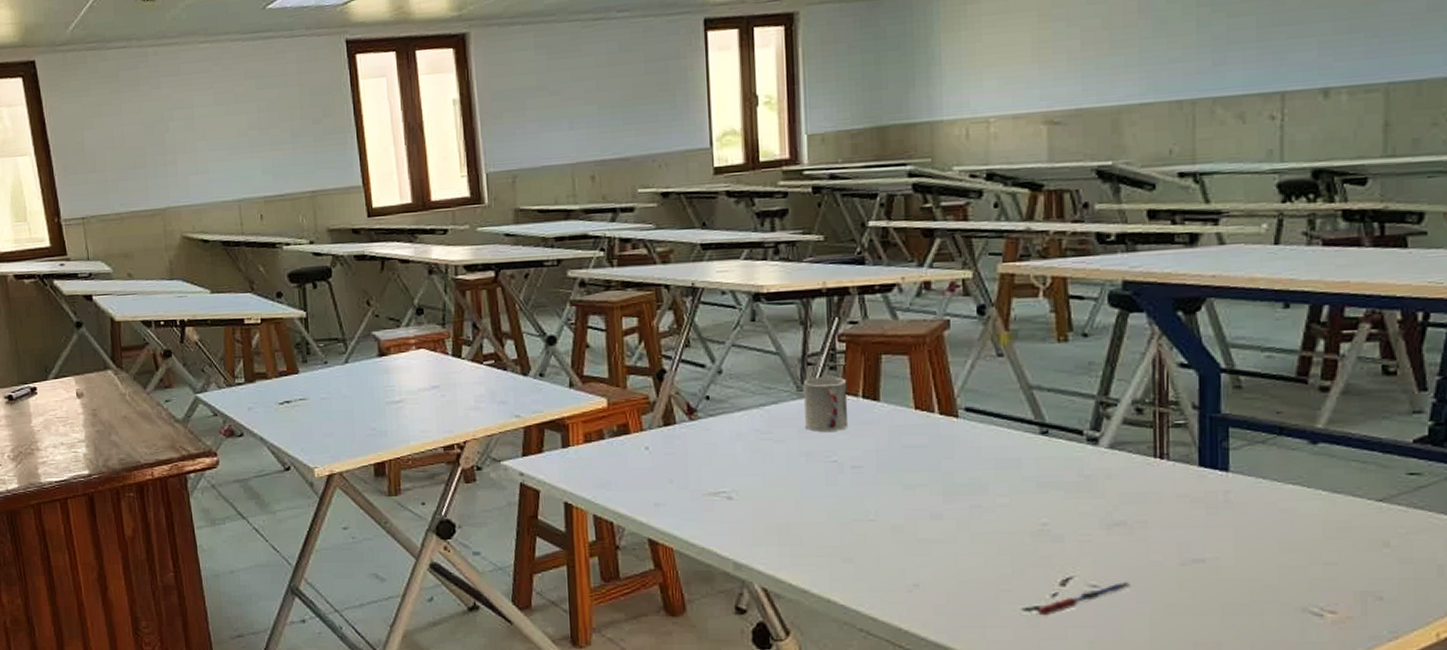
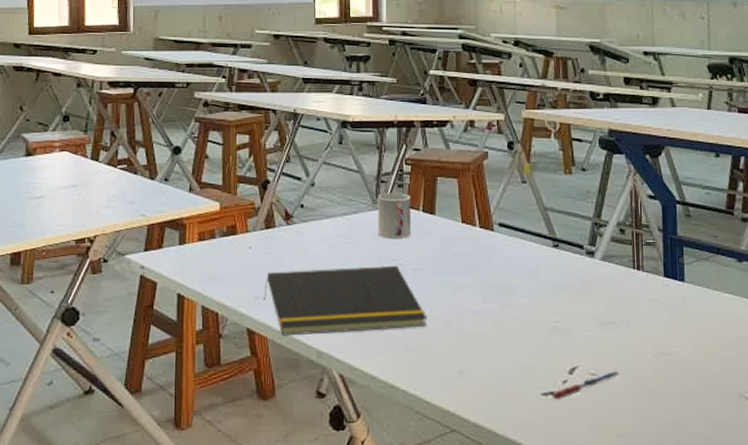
notepad: none [666,463,872,546] -> present [264,265,428,336]

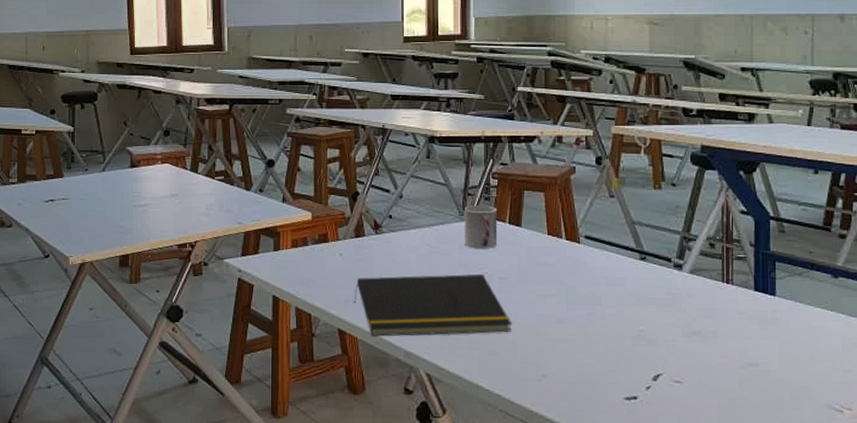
pen: present [550,370,620,400] -> none [633,378,705,405]

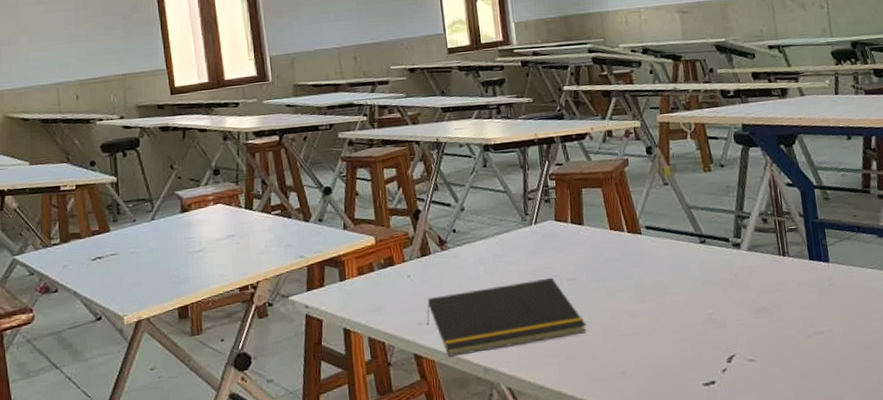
cup: present [465,205,498,249] -> none [526,208,563,253]

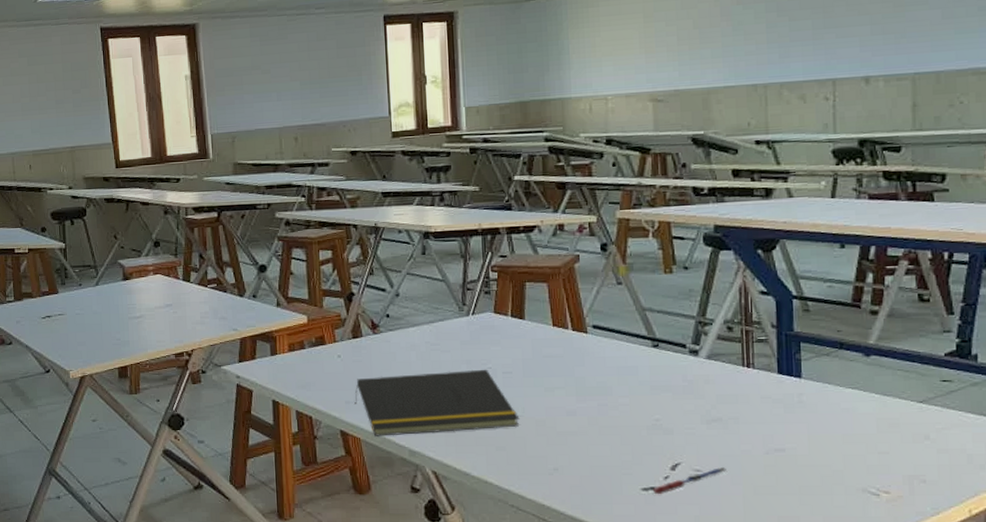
pen: none [711,354,777,389] -> present [651,466,728,495]

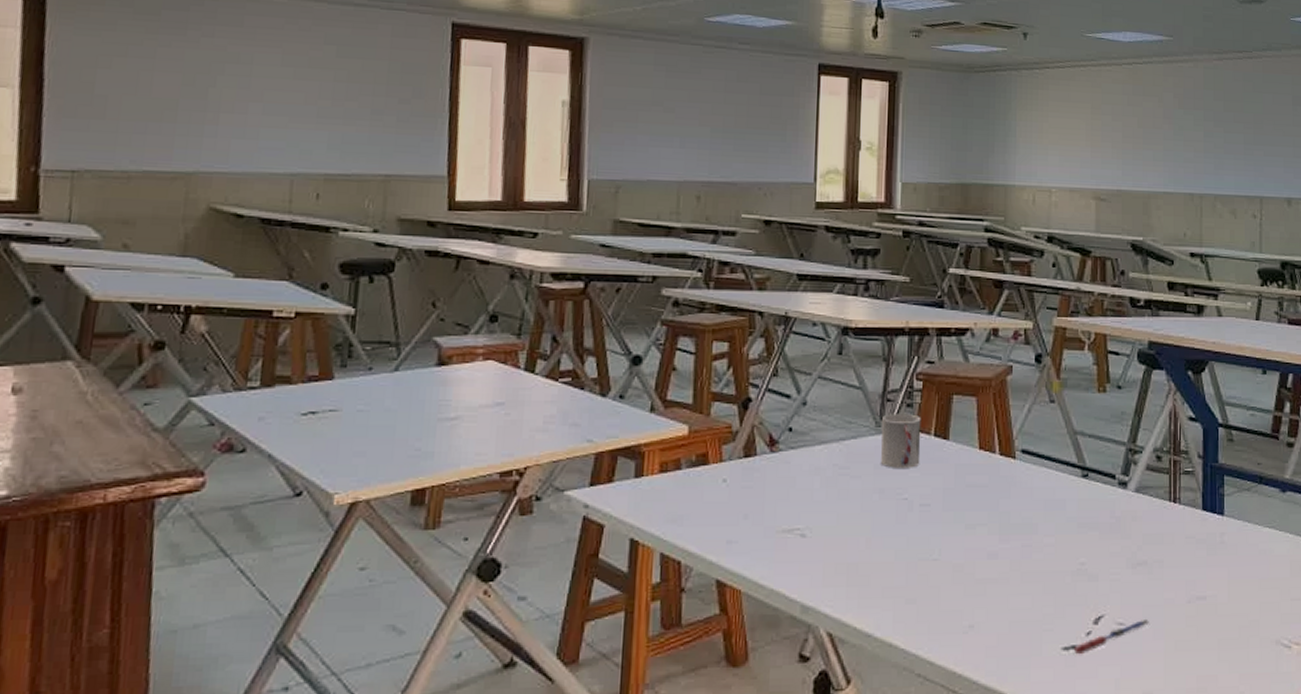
notepad: present [355,369,520,436] -> none [738,500,935,588]
cup: none [464,299,500,344] -> present [881,414,921,468]

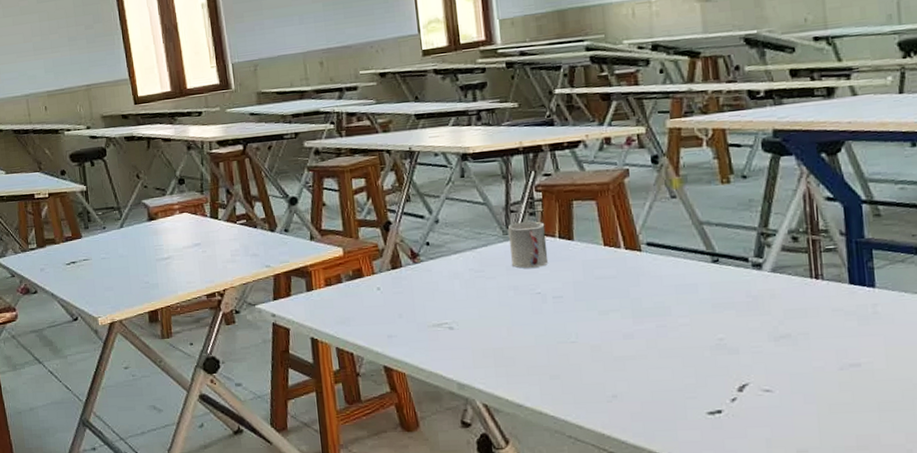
pen: present [1072,618,1150,655] -> none [717,385,800,419]

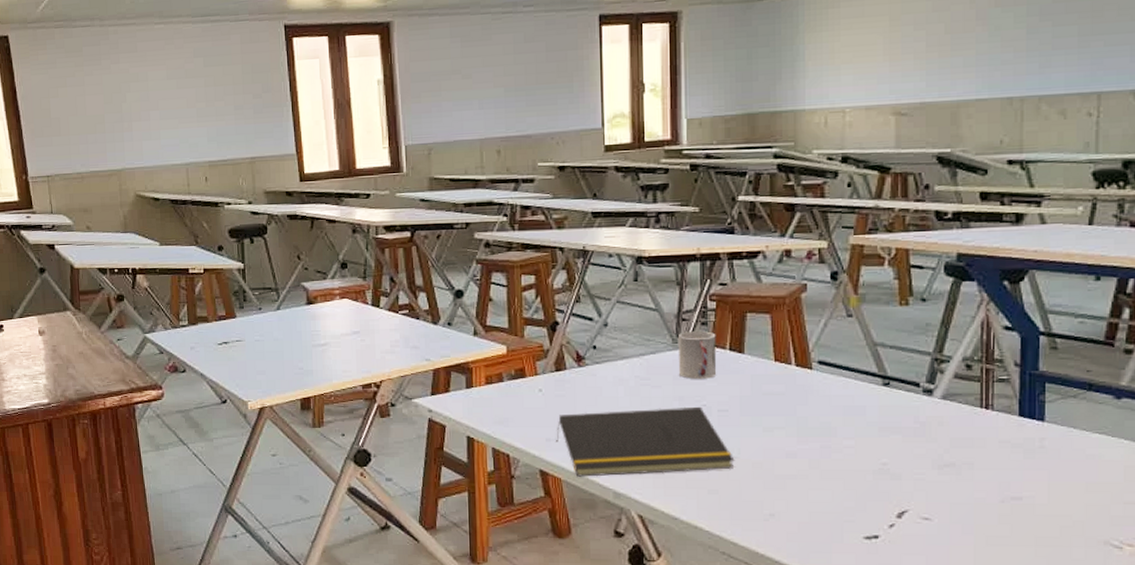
notepad: none [397,294,573,371] -> present [556,406,735,477]

